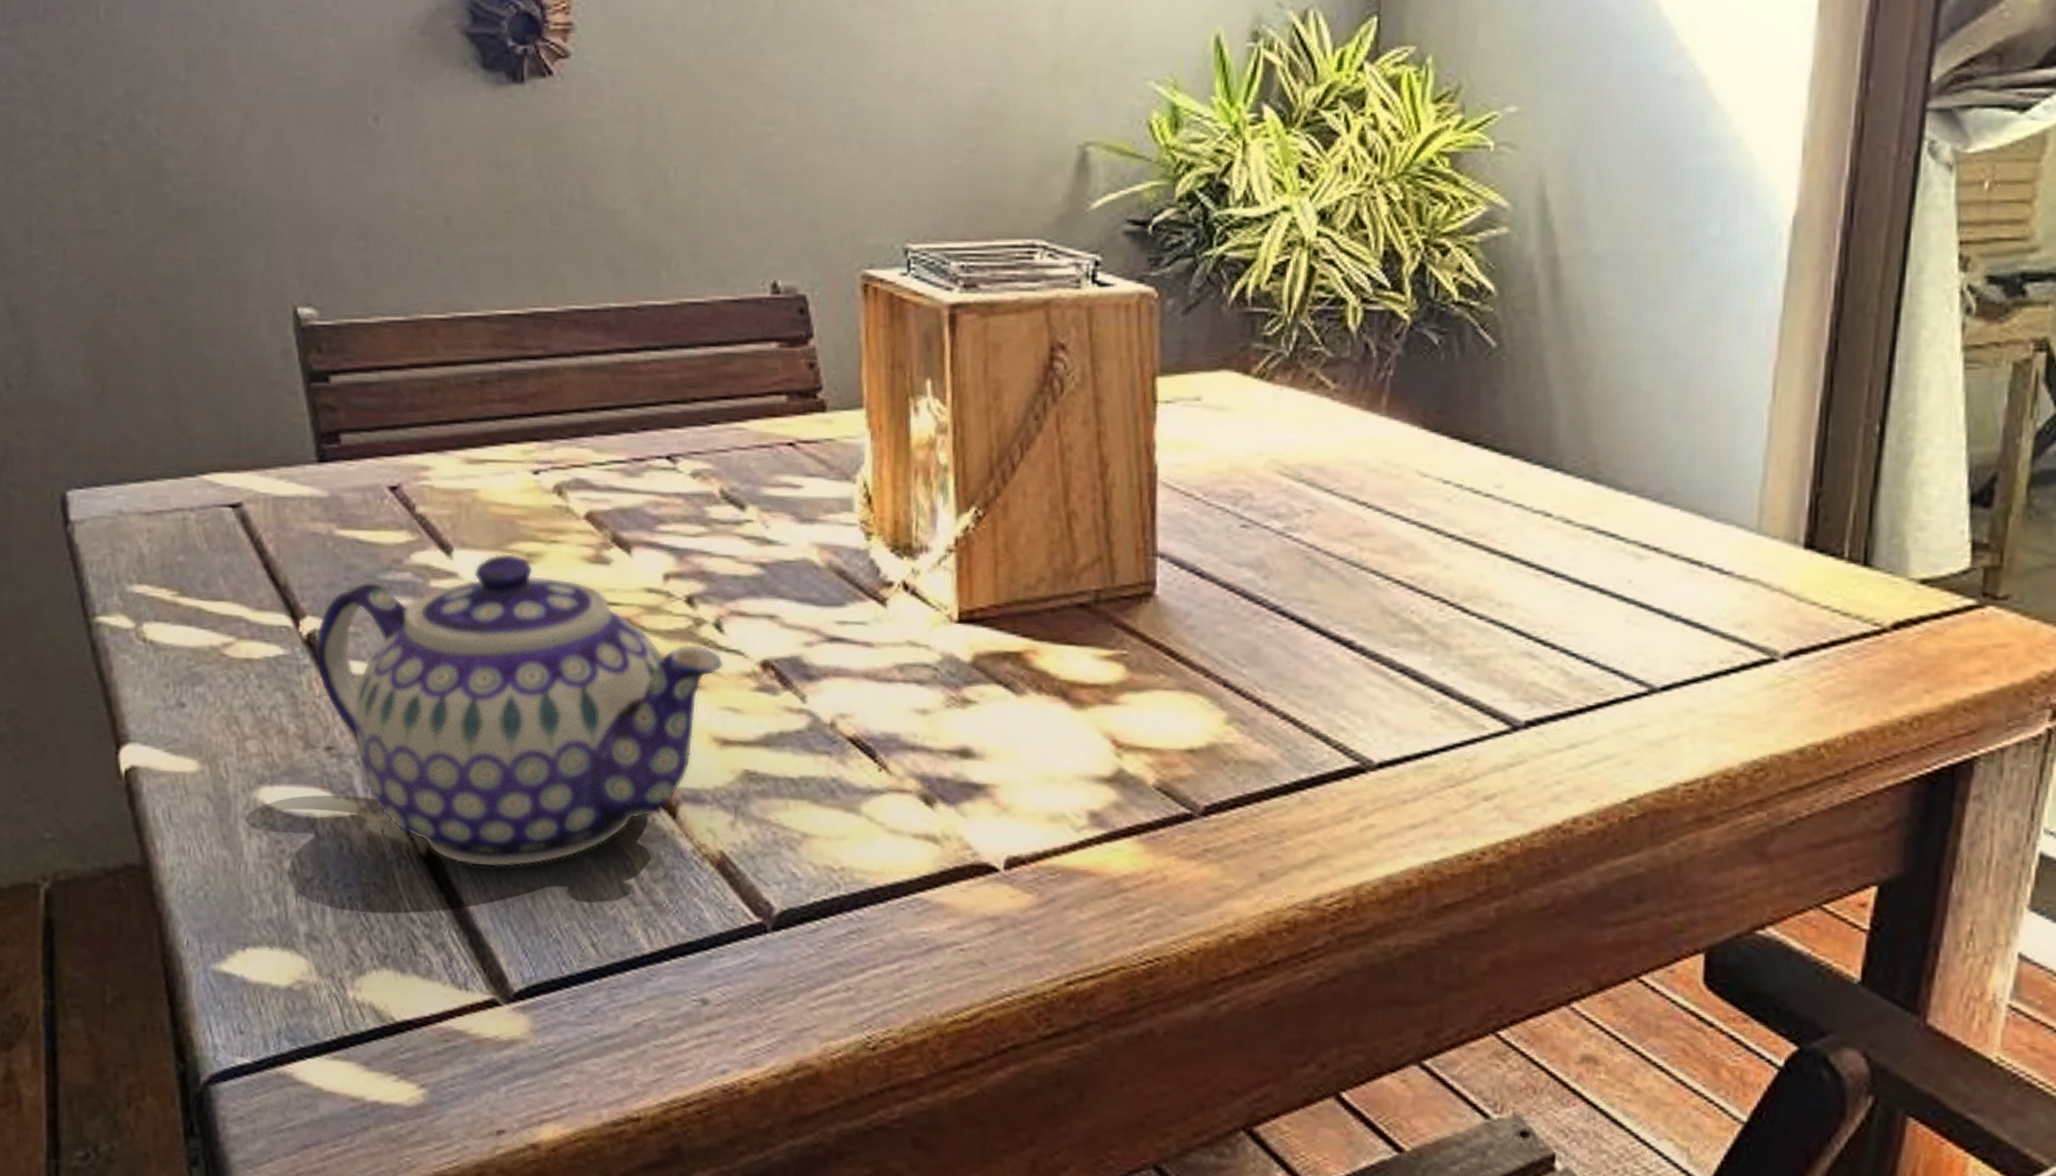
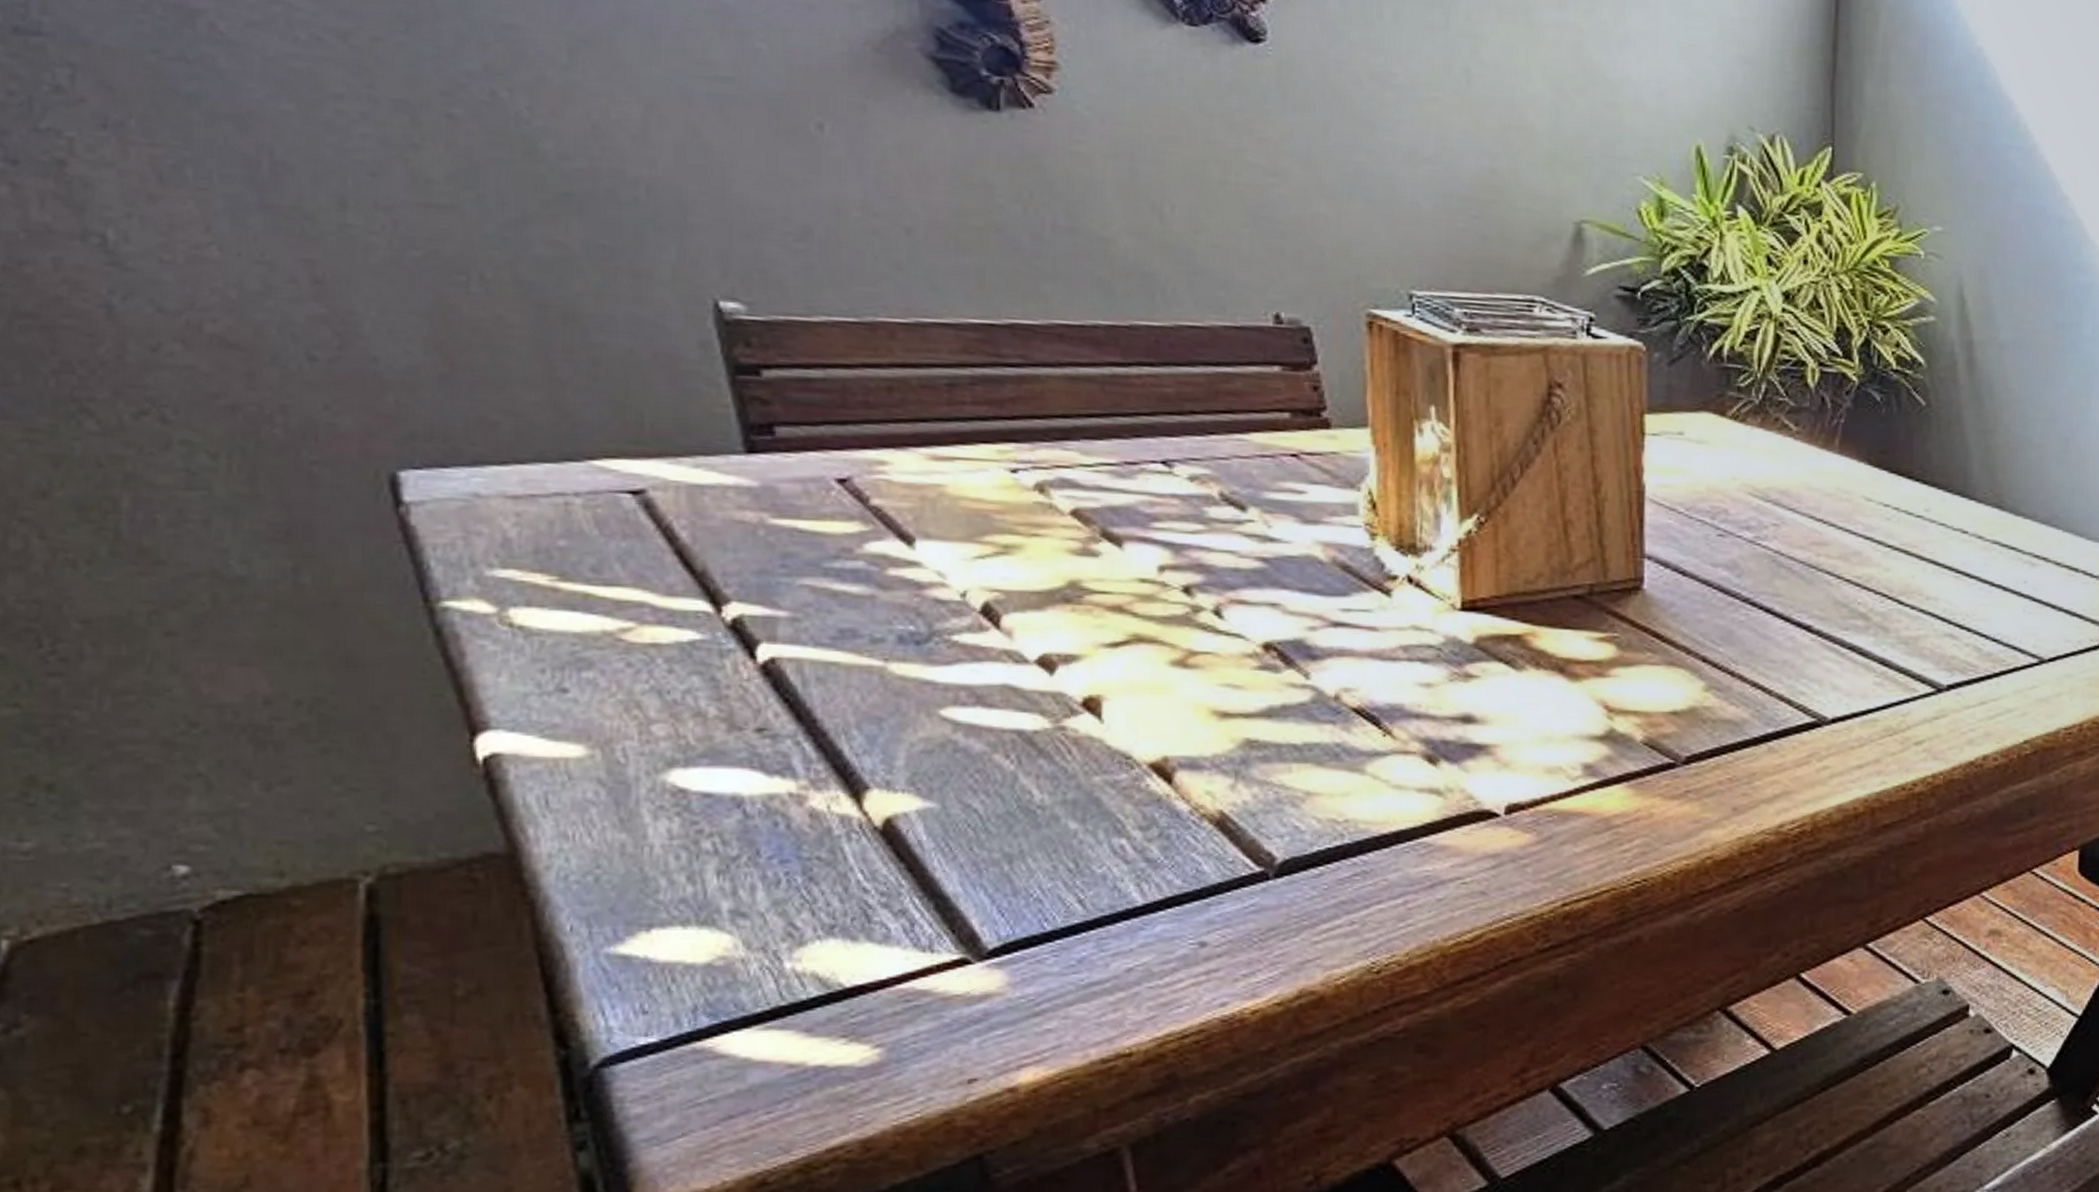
teapot: present [315,553,724,868] -> none [742,545,1223,837]

